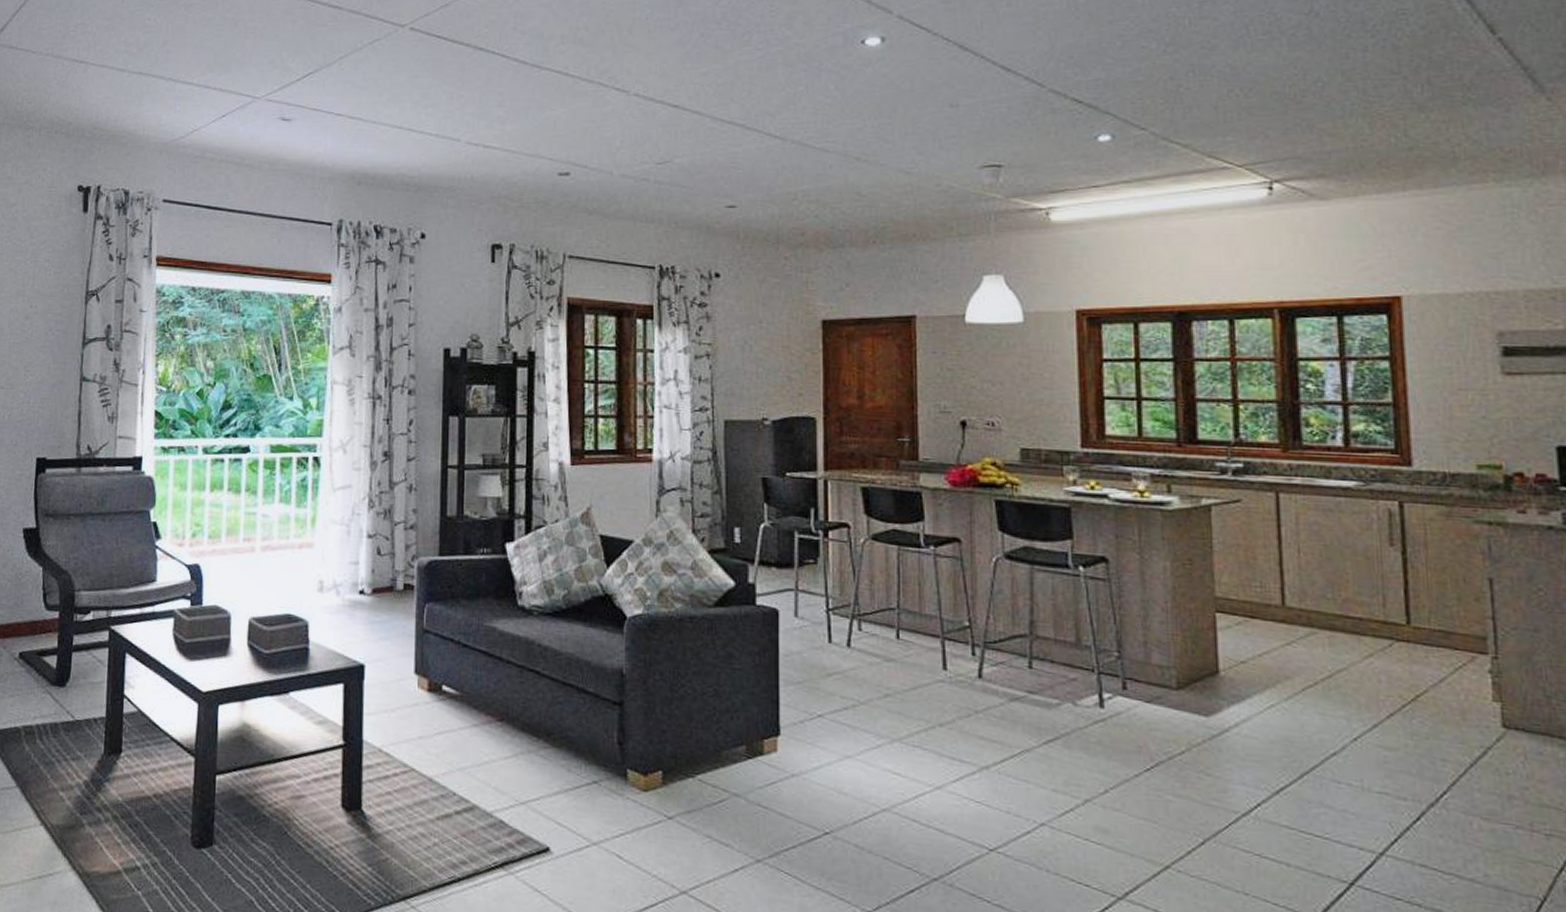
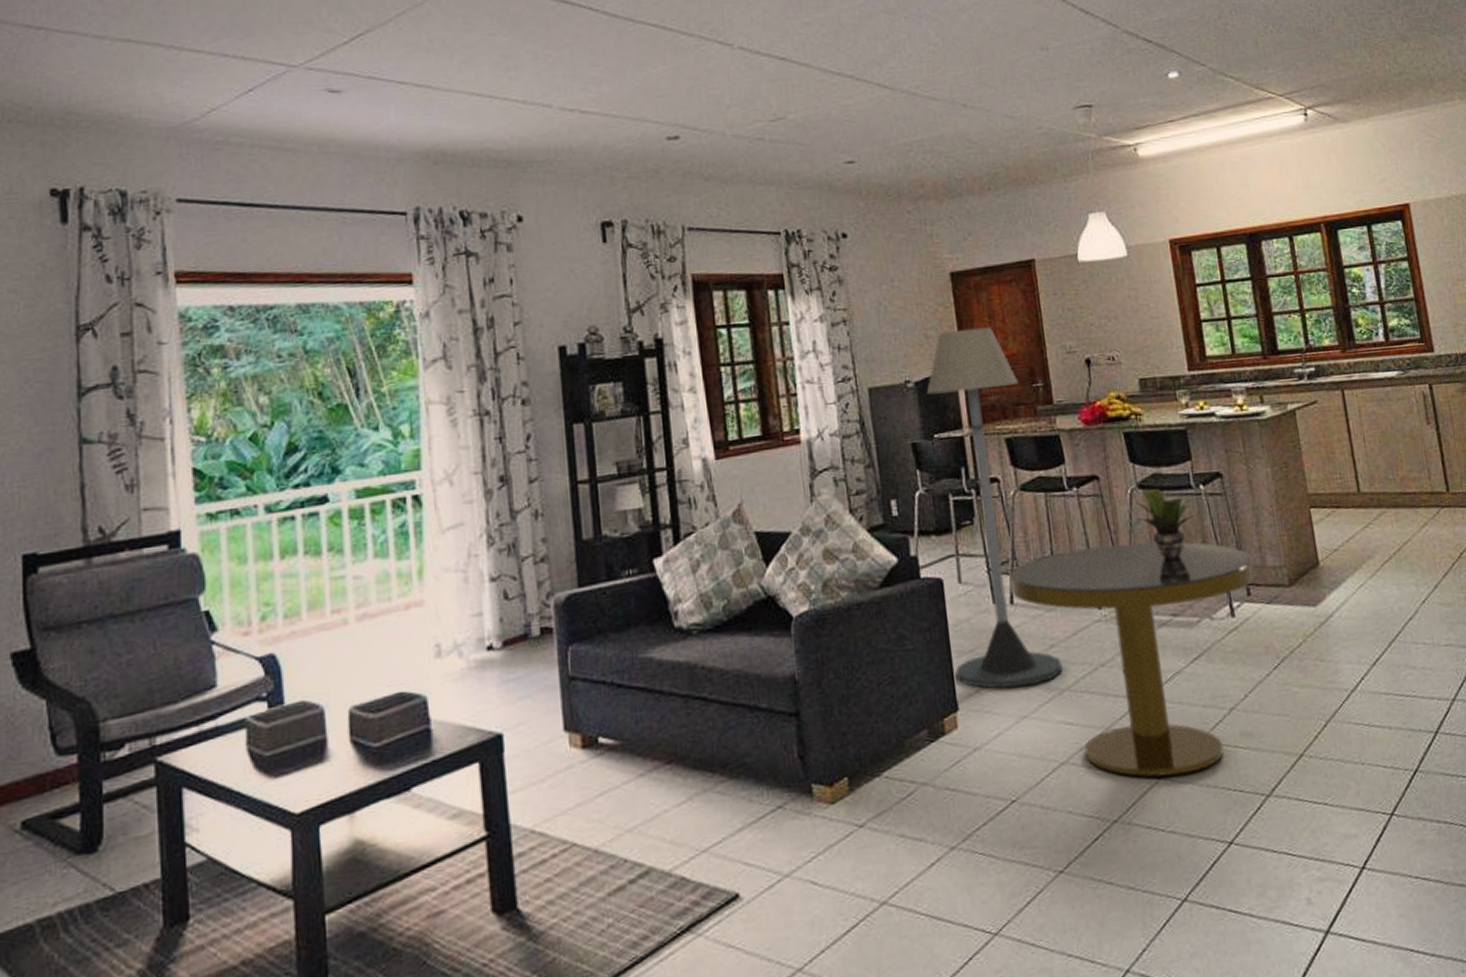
floor lamp: none [782,375,895,729] -> present [926,326,1063,689]
side table: none [847,606,1136,854] -> present [1008,542,1256,778]
potted plant: none [1000,561,1079,638] -> present [1136,489,1203,561]

